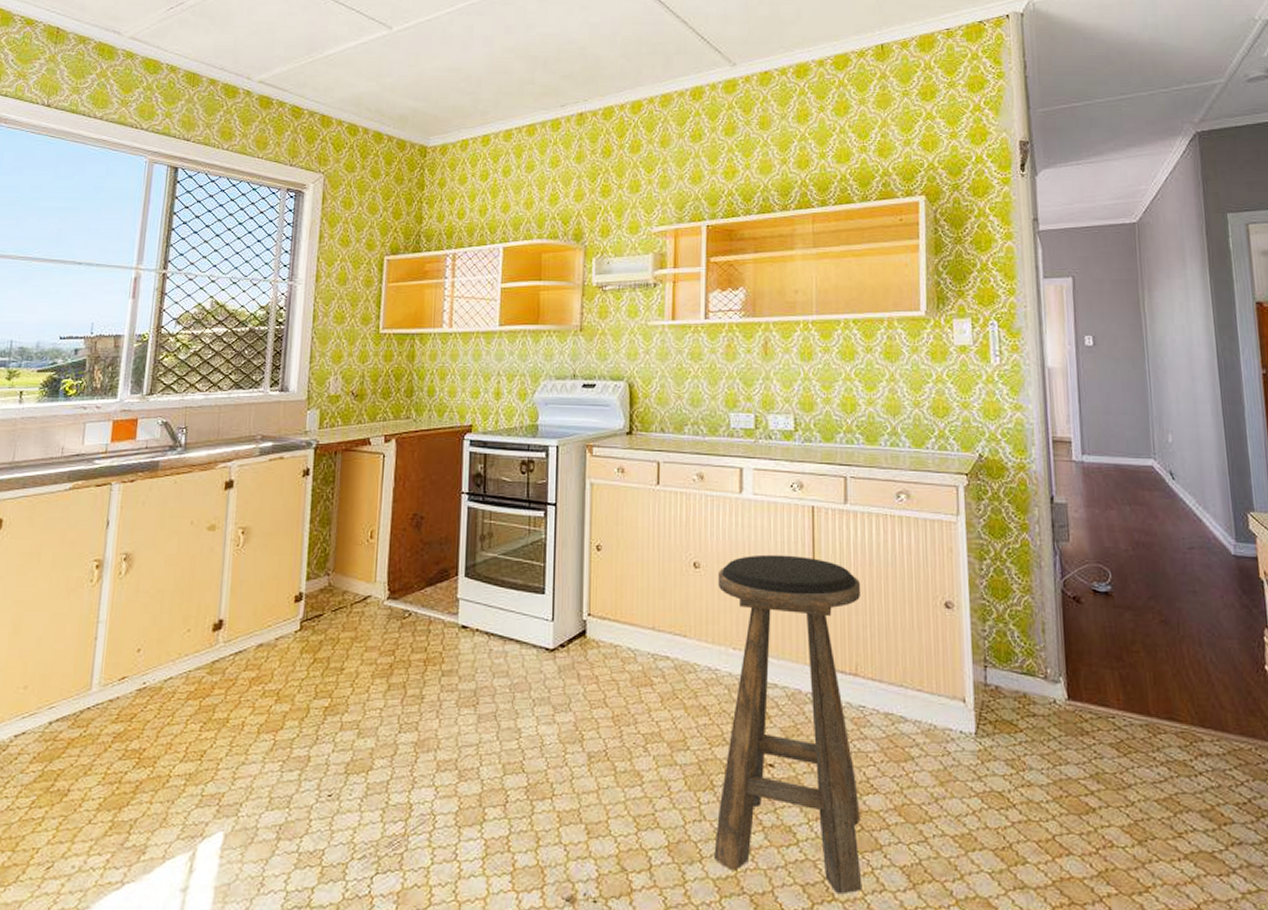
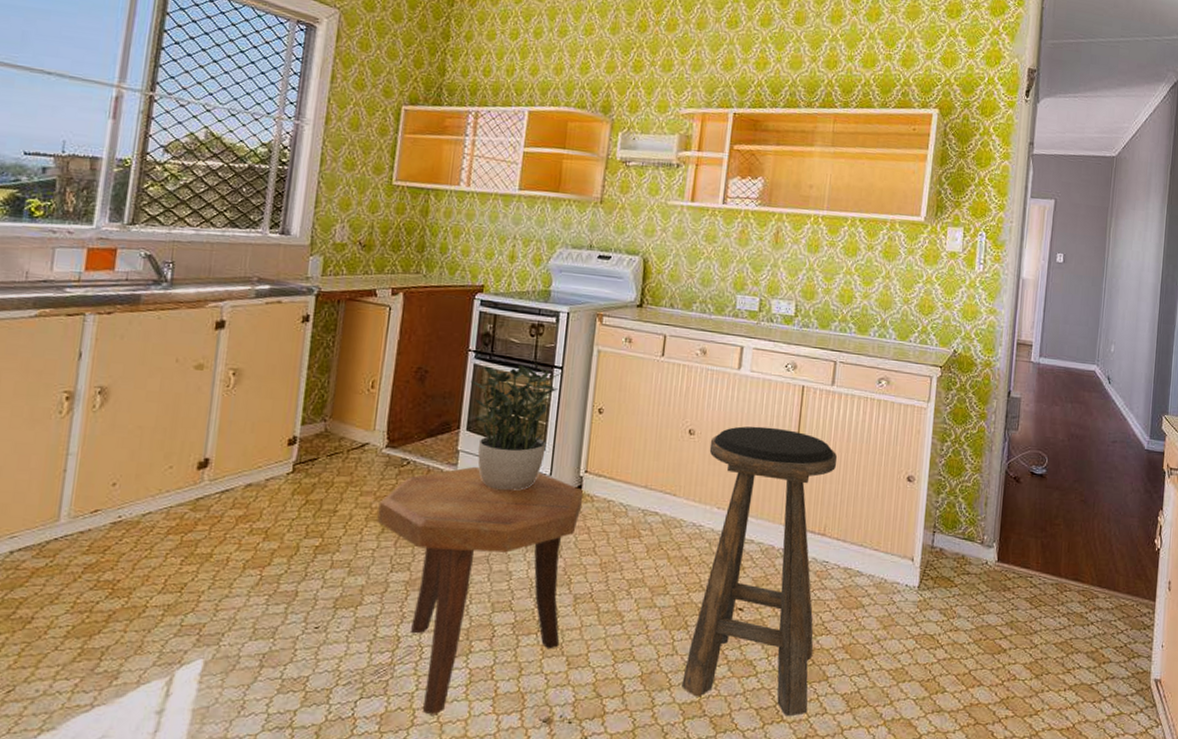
side table: none [383,615,587,893] -> present [377,466,583,715]
potted plant: none [465,501,556,639] -> present [470,363,562,490]

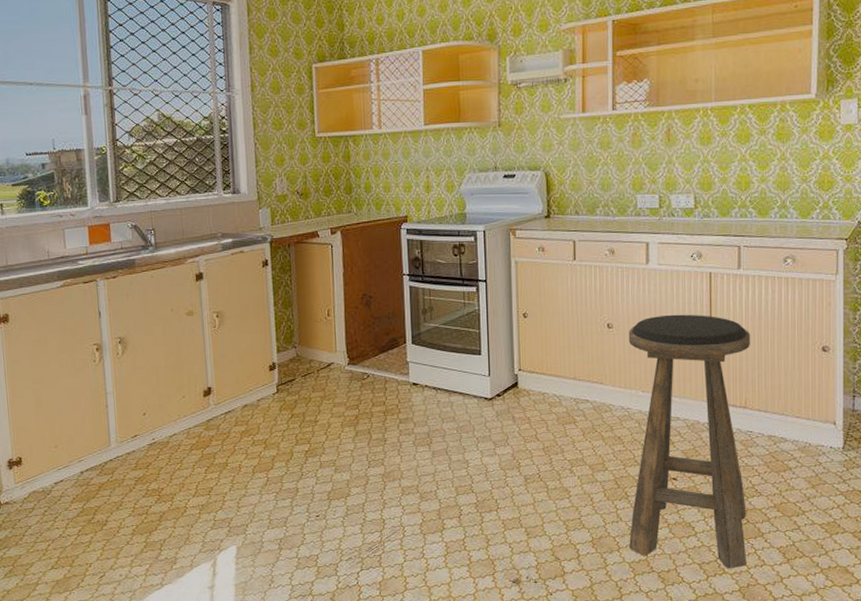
side table: present [377,466,583,715] -> none [350,374,520,581]
potted plant: present [470,363,562,490] -> none [409,279,487,392]

